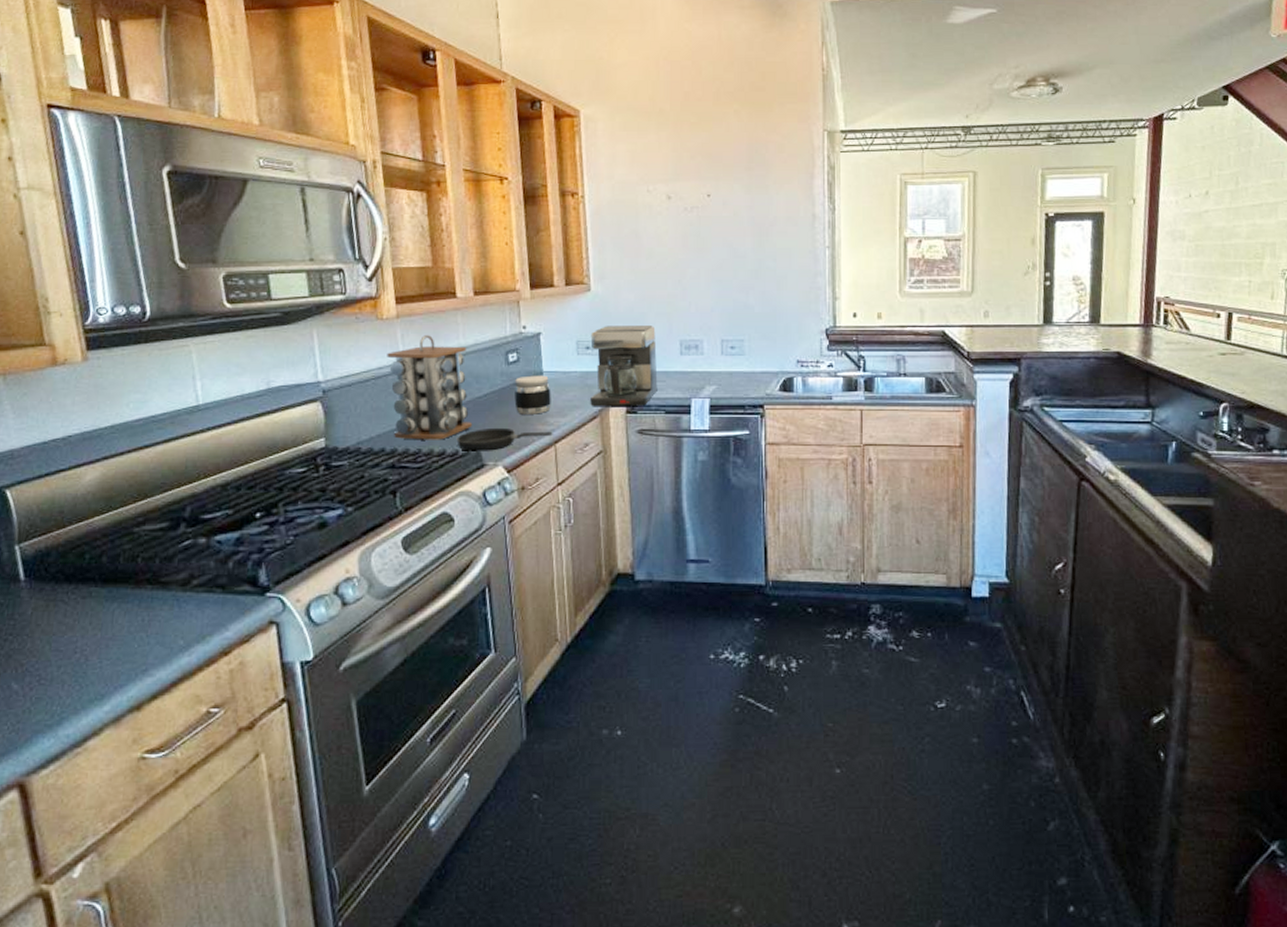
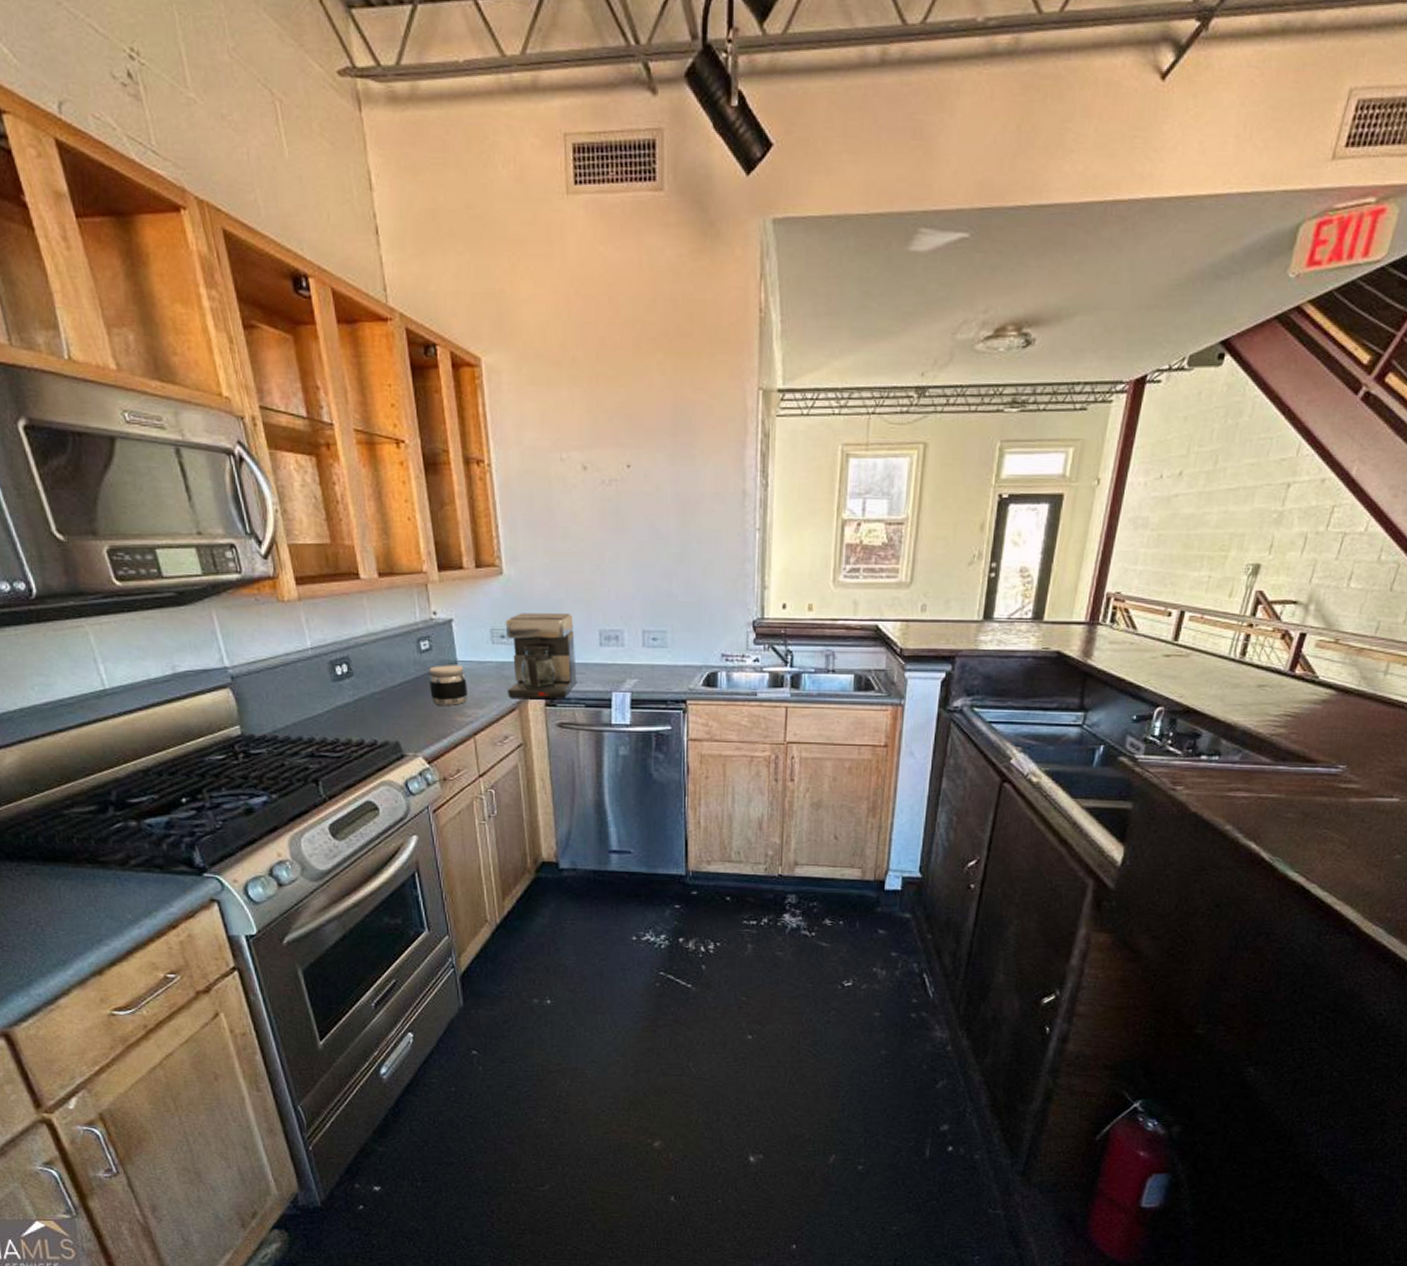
spice rack: present [387,335,473,440] -> none [293,620,389,730]
frying pan: present [456,427,553,453] -> none [374,718,471,743]

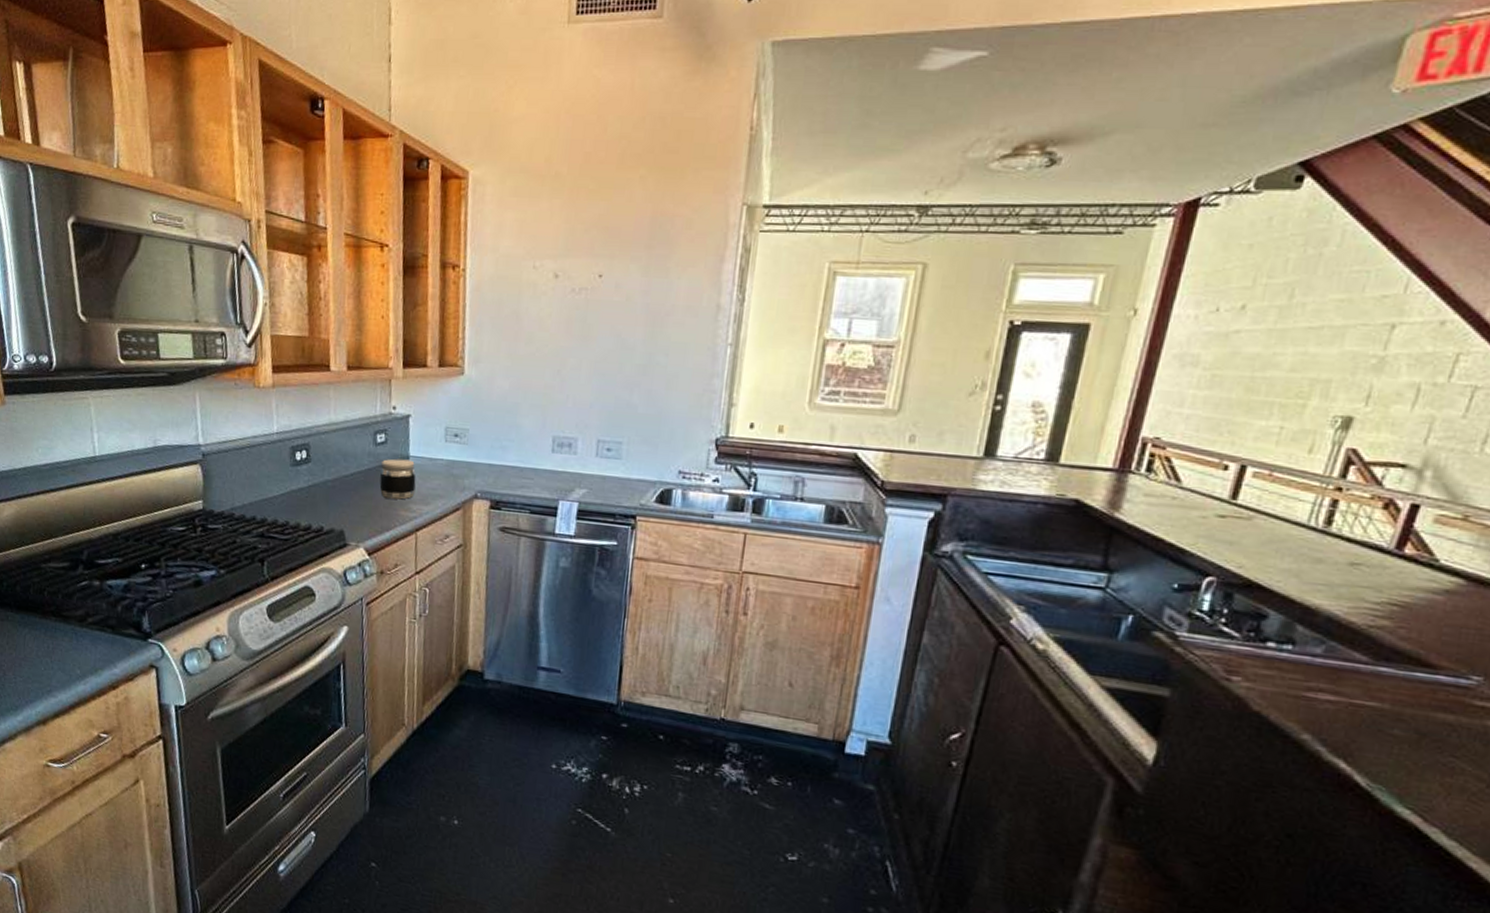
coffee maker: present [505,613,577,699] -> none [454,413,528,503]

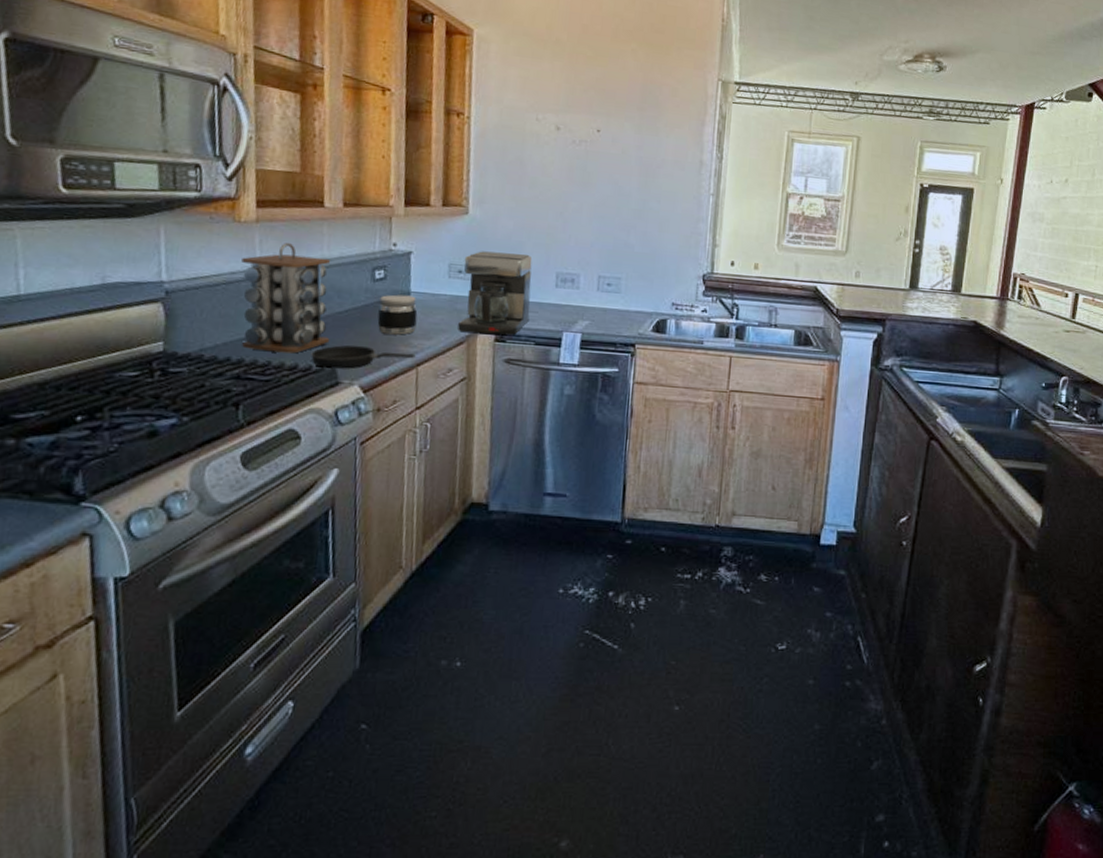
spice rack: none [262,407,338,515] -> present [241,243,330,354]
frying pan: none [322,508,415,532] -> present [311,344,416,370]
coffee maker: none [454,413,528,503] -> present [458,251,533,335]

